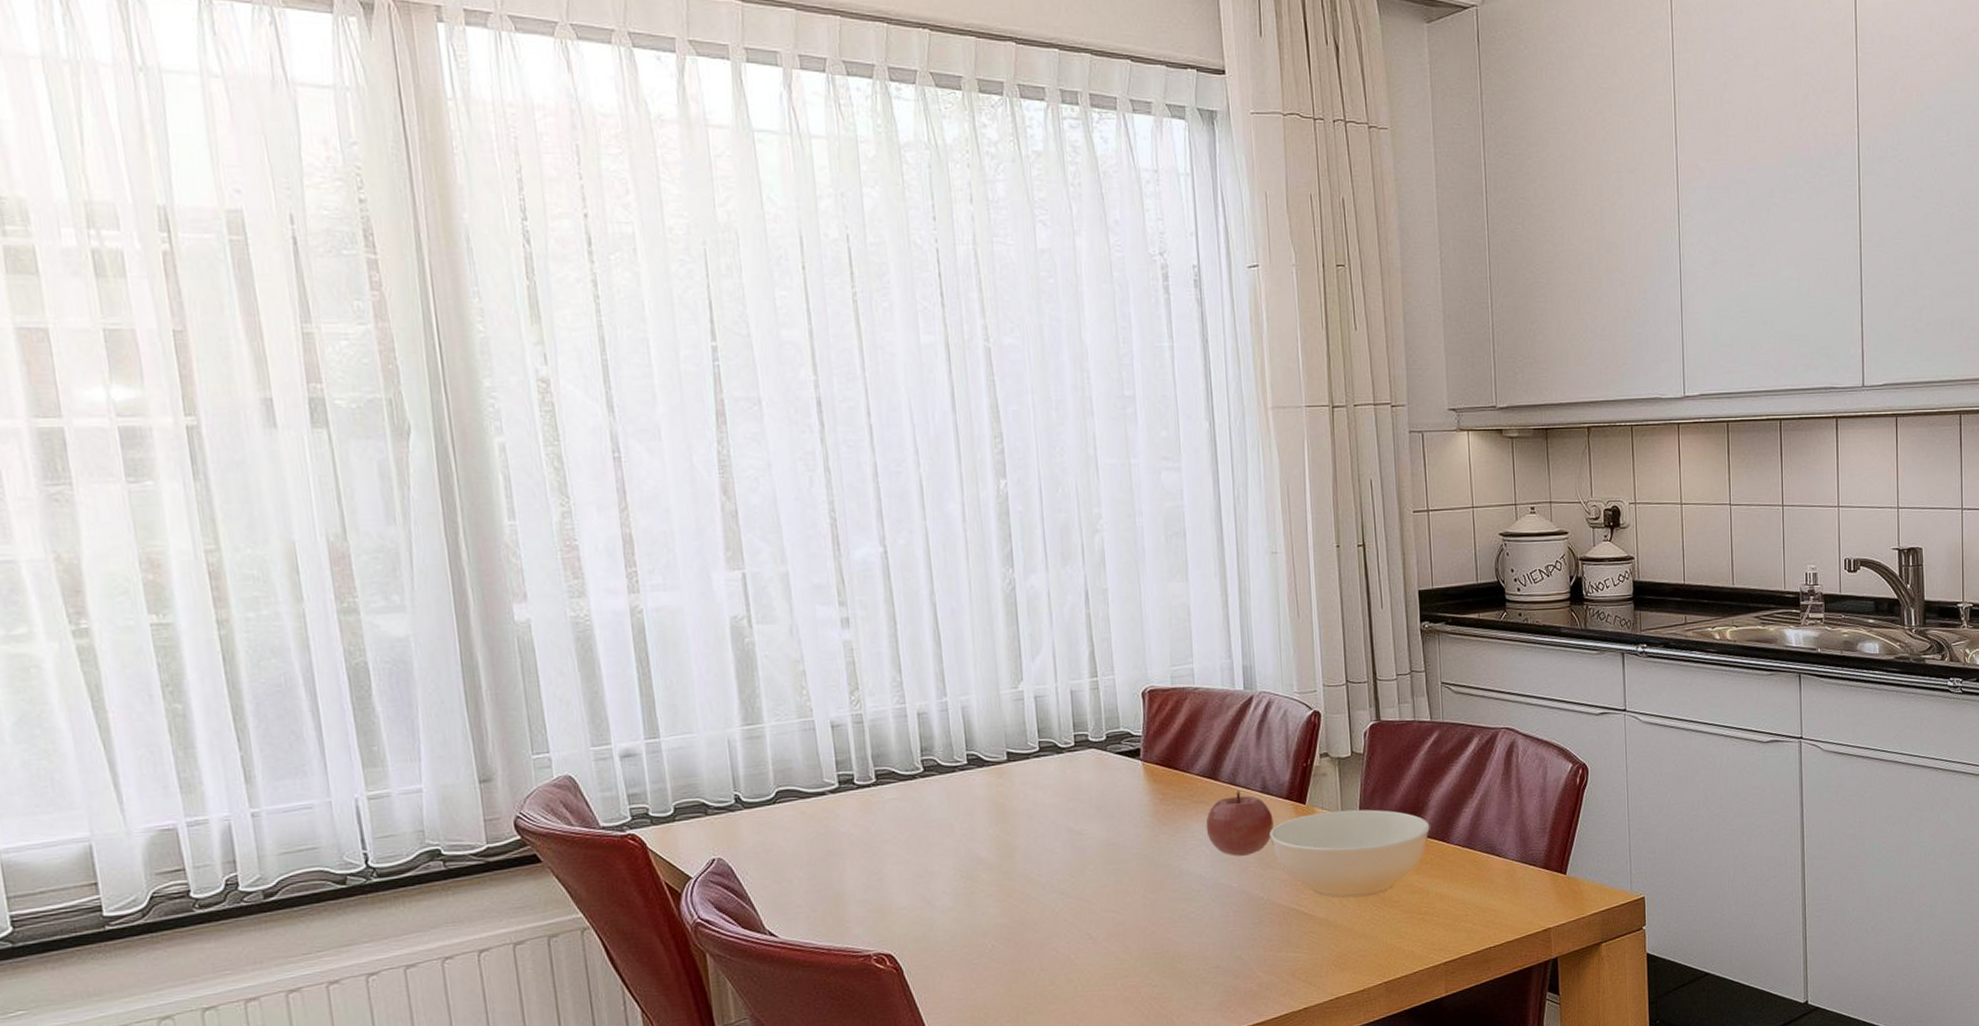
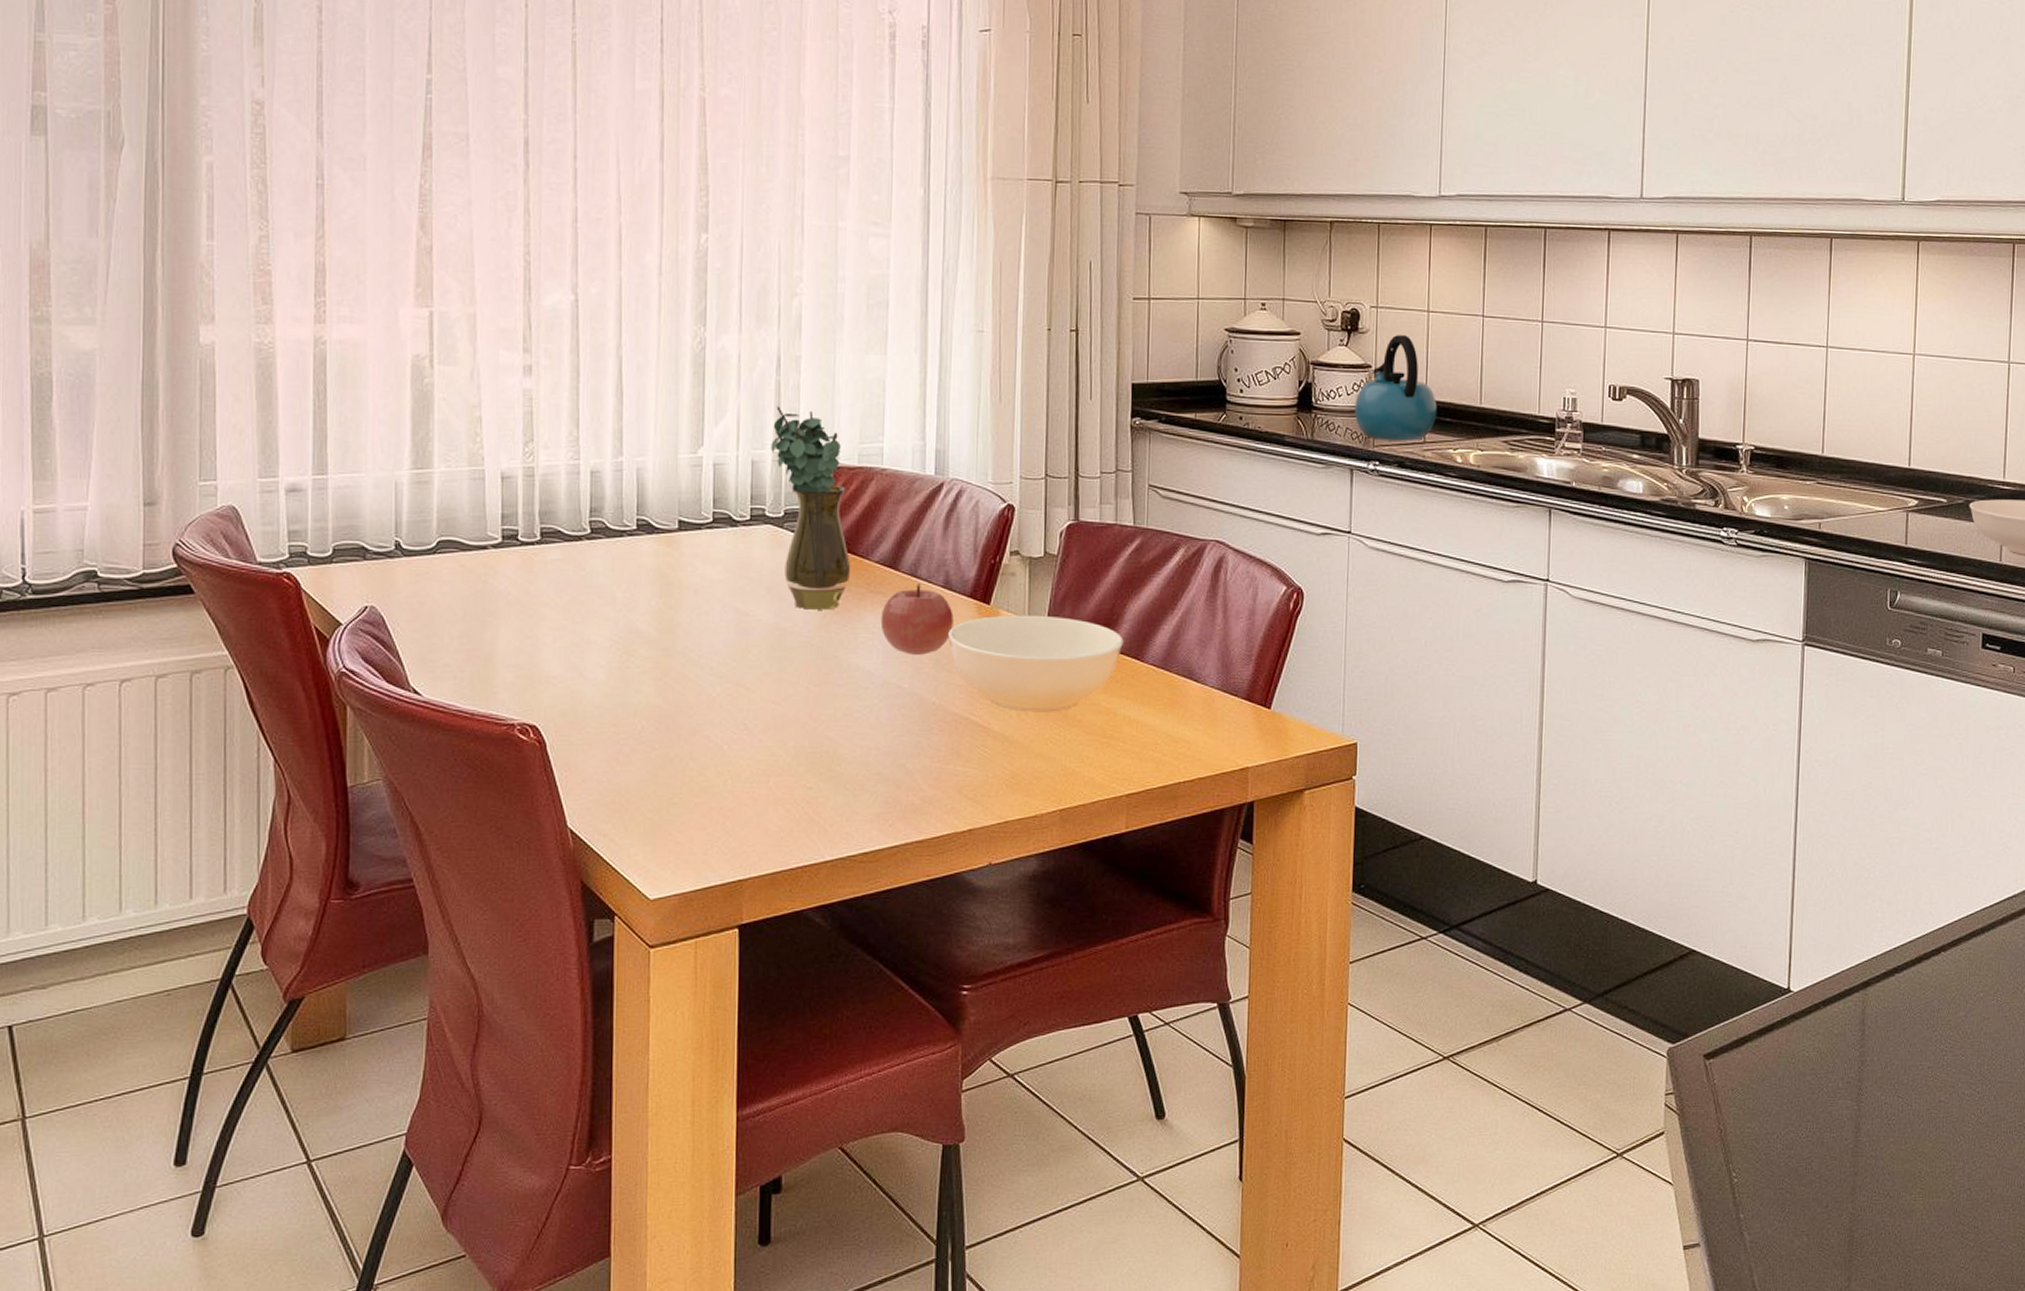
vase: none [1087,637,1175,824] -> present [771,406,851,610]
kettle: none [1621,527,1695,625] -> present [1354,335,1438,441]

